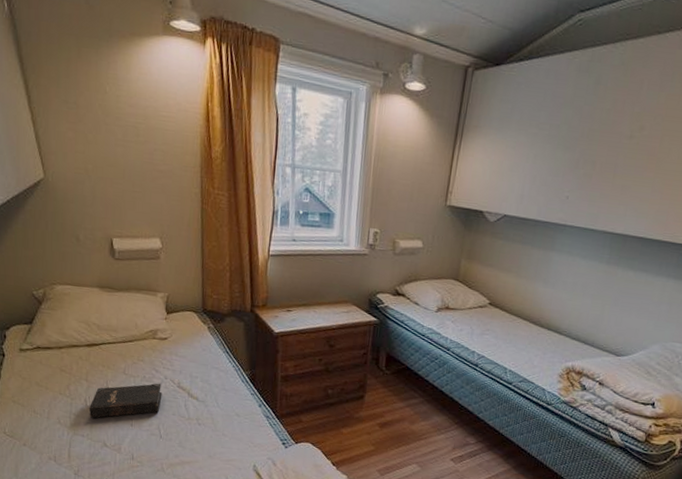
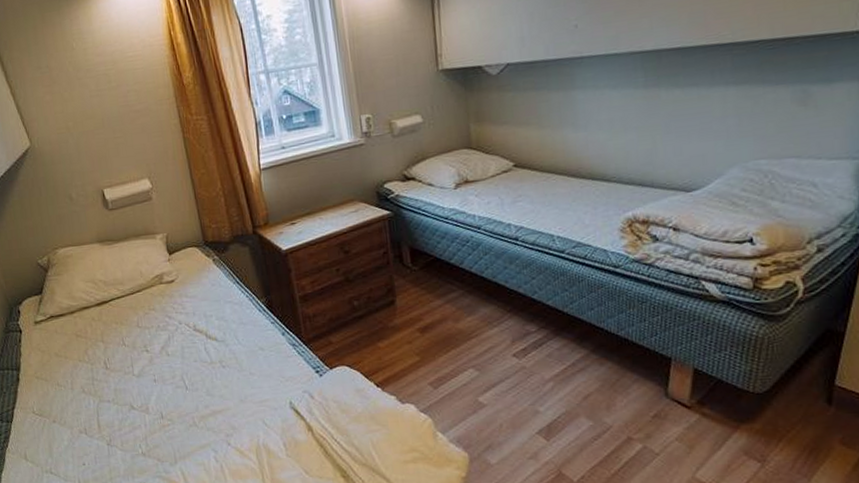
hardback book: present [88,383,162,419] -> none [109,330,181,381]

